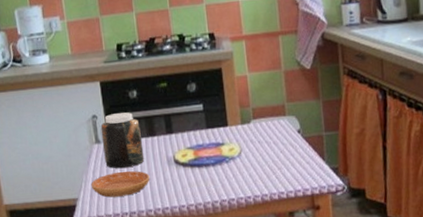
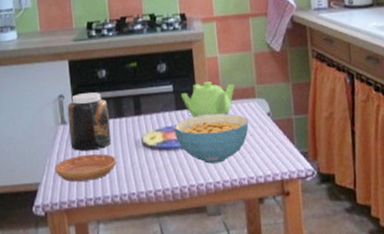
cereal bowl: none [205,131,279,180] -> present [174,114,249,164]
teapot: none [211,100,265,136] -> present [181,81,235,118]

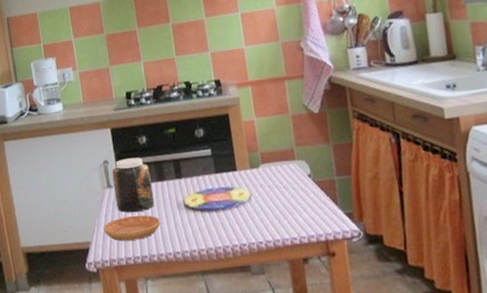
cereal bowl: present [174,114,249,164] -> none [214,176,290,225]
teapot: present [181,81,235,118] -> none [220,145,273,180]

